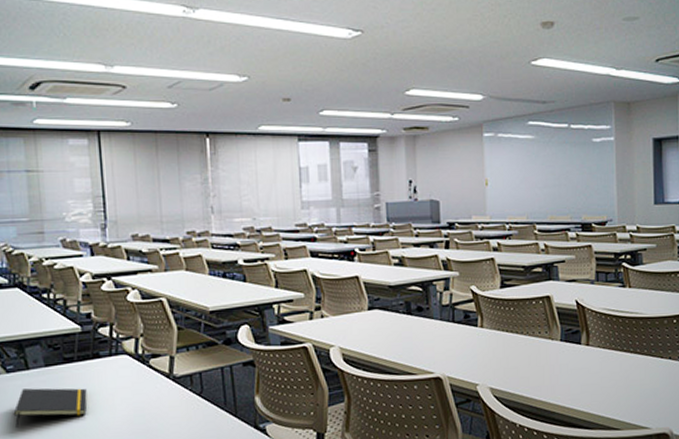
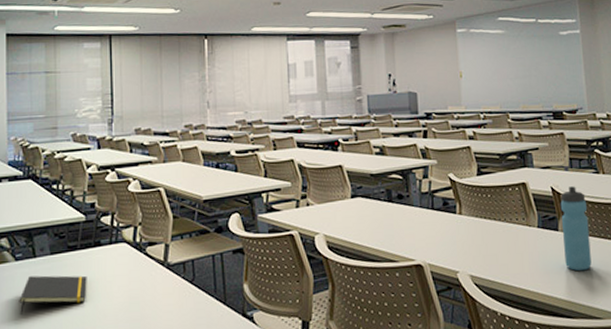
water bottle: none [584,300,613,384] -> present [560,186,592,271]

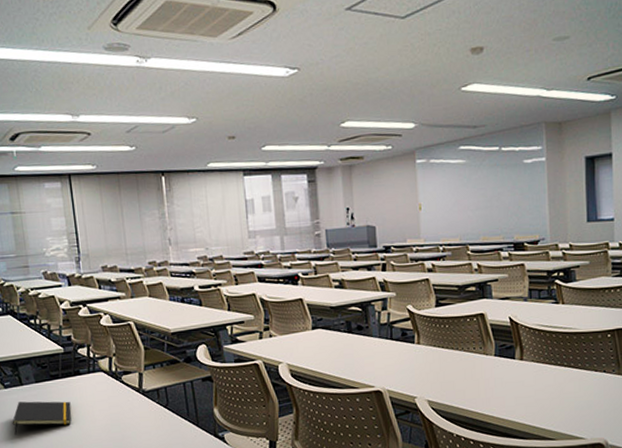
water bottle: present [560,186,592,271] -> none [518,316,547,396]

